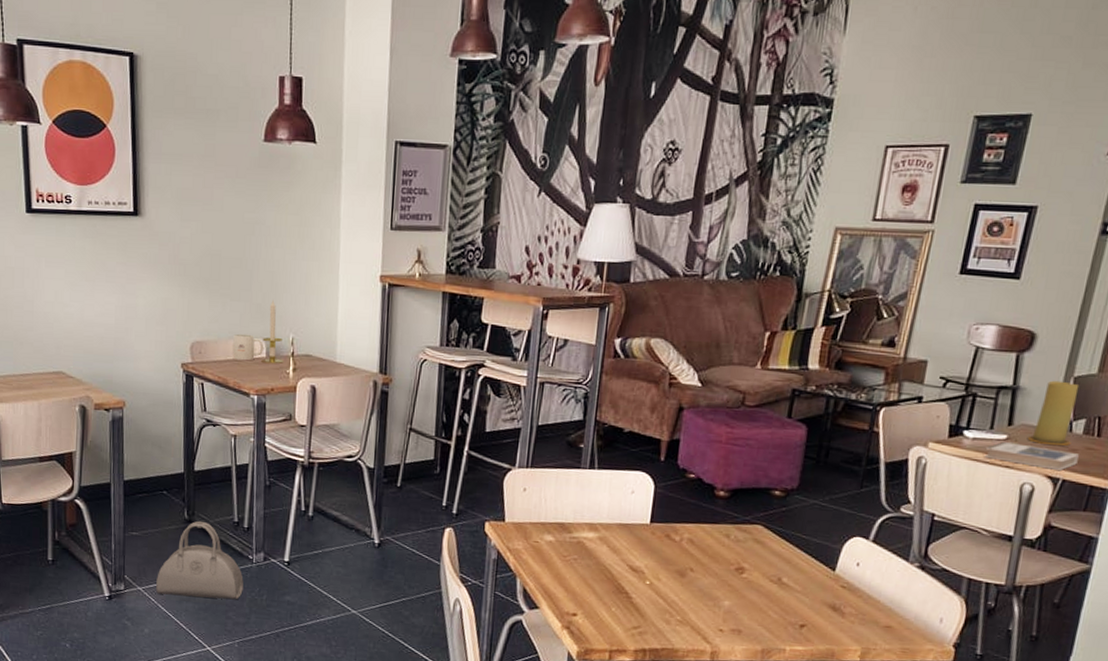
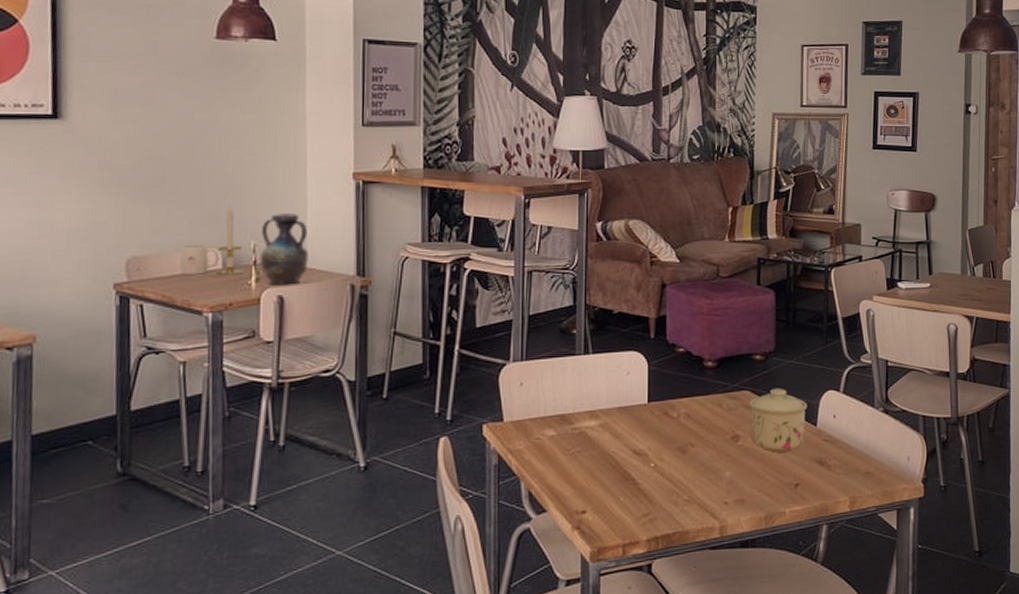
handbag: present [156,520,244,600] -> none [75,471,197,575]
vase: none [296,310,338,377] -> present [259,212,309,286]
sugar bowl: none [757,526,828,592] -> present [749,388,808,453]
hardback book: present [984,442,1079,472] -> none [916,290,984,311]
candle: present [1028,380,1080,446] -> none [946,233,976,288]

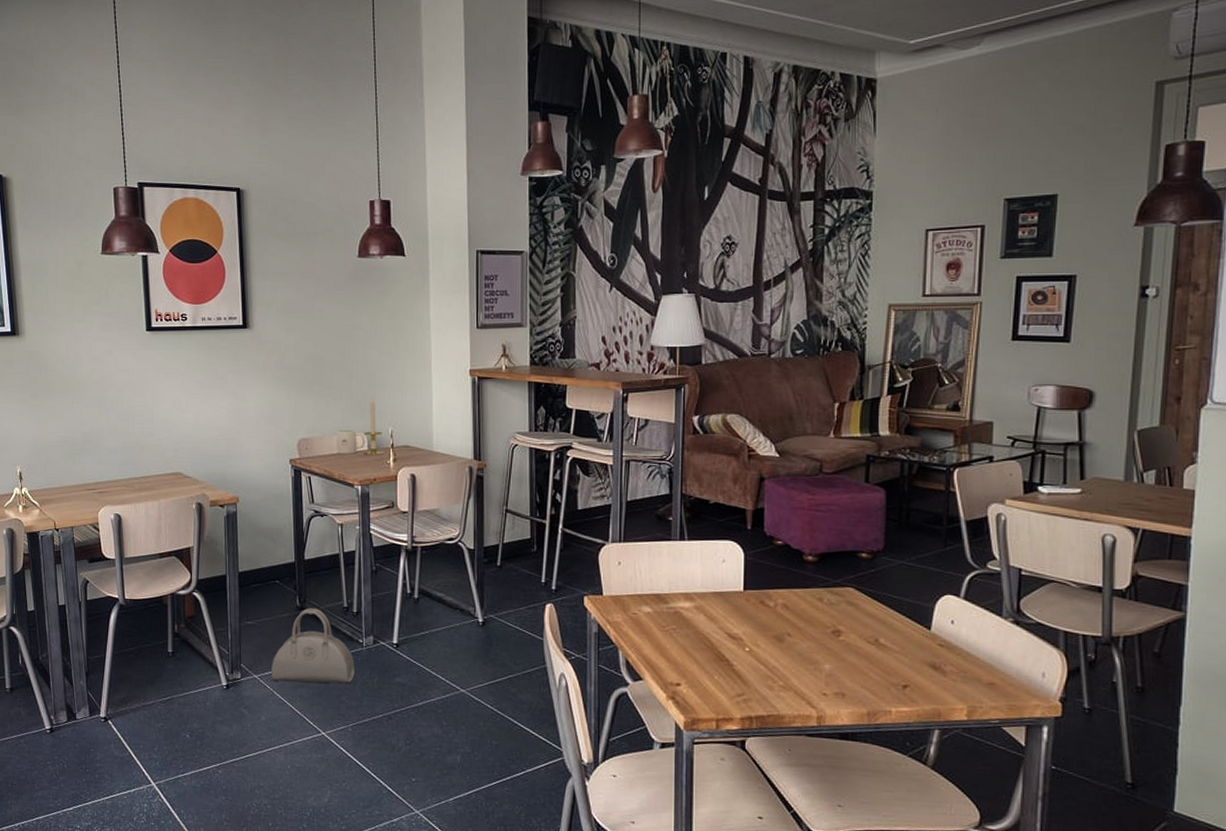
handbag: none [75,471,197,575] -> present [271,607,355,684]
vase: present [259,212,309,286] -> none [396,404,435,466]
sugar bowl: present [749,388,808,453] -> none [853,587,920,652]

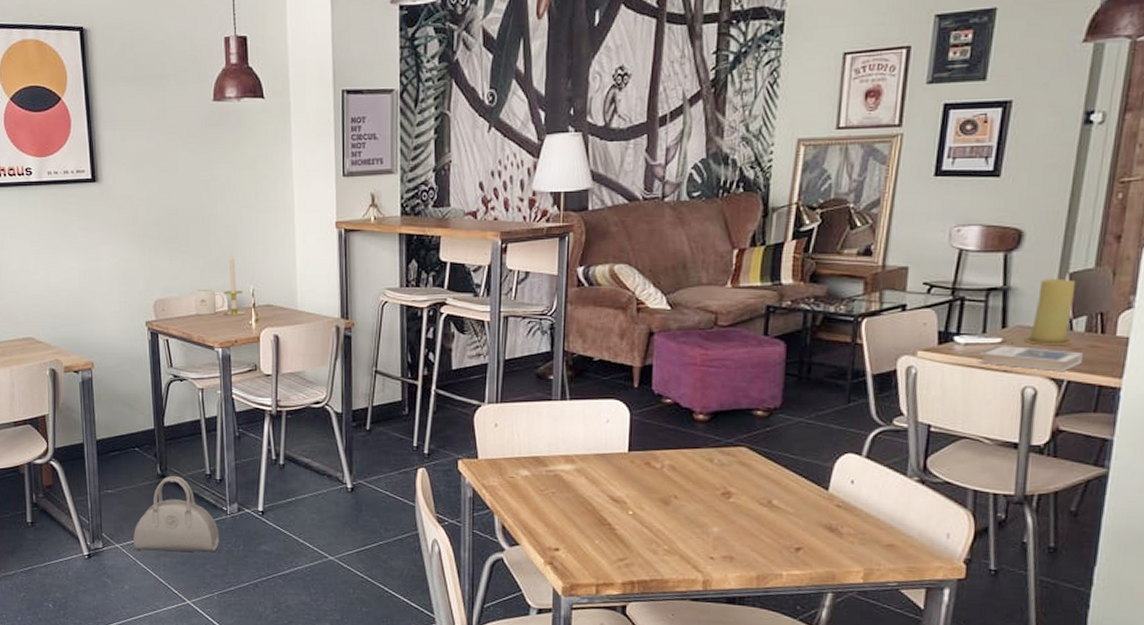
hardback book: none [1061,496,1154,522] -> present [978,346,1083,372]
candle: none [1102,434,1145,496] -> present [1025,278,1076,345]

